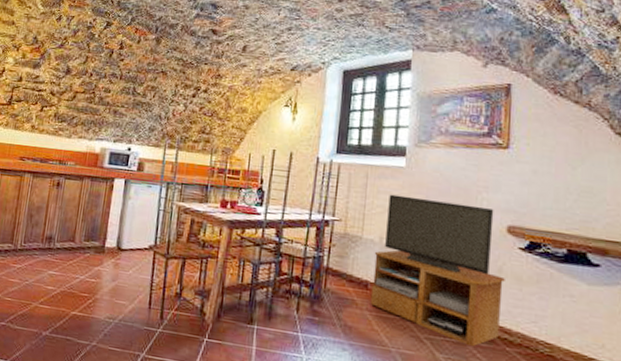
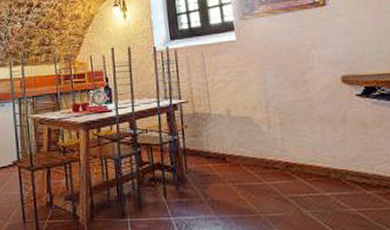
tv stand: present [370,194,505,347] -> none [225,63,357,197]

